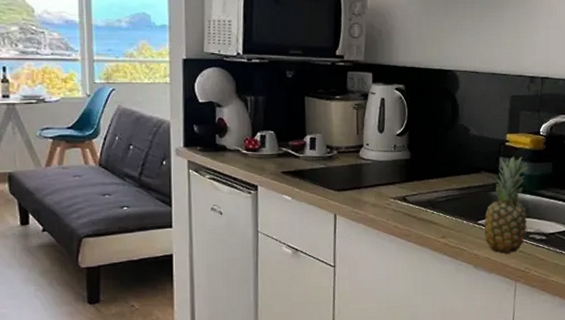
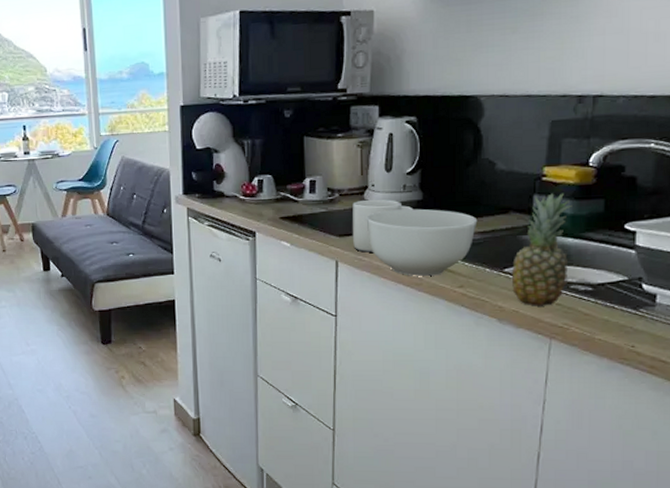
mug: none [349,157,403,206] -> present [352,199,414,253]
bowl: none [361,167,456,228] -> present [366,208,478,276]

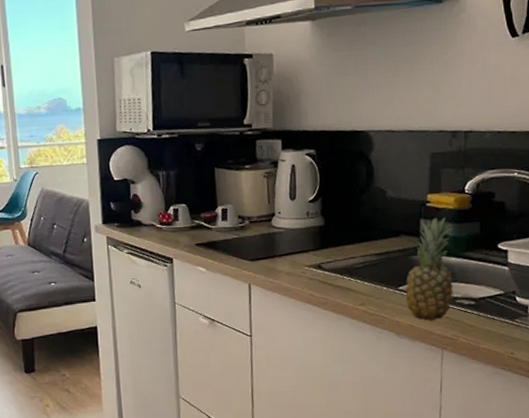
mug: present [352,199,414,253] -> none [262,225,317,275]
bowl: present [366,208,478,276] -> none [274,233,374,296]

